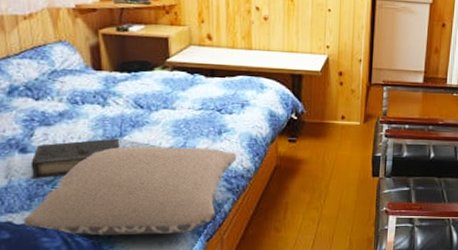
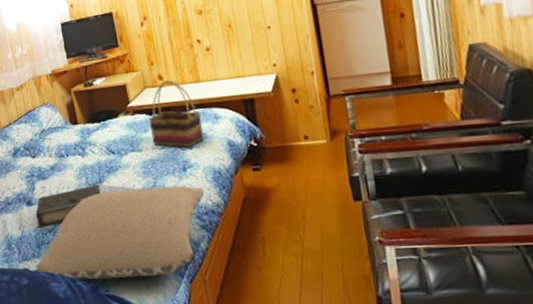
woven basket: none [189,41,247,112] -> present [148,80,204,148]

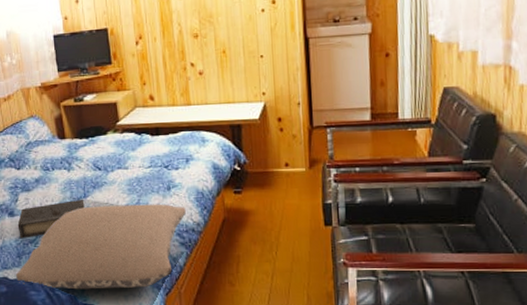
woven basket: present [148,80,204,148] -> none [137,101,190,168]

